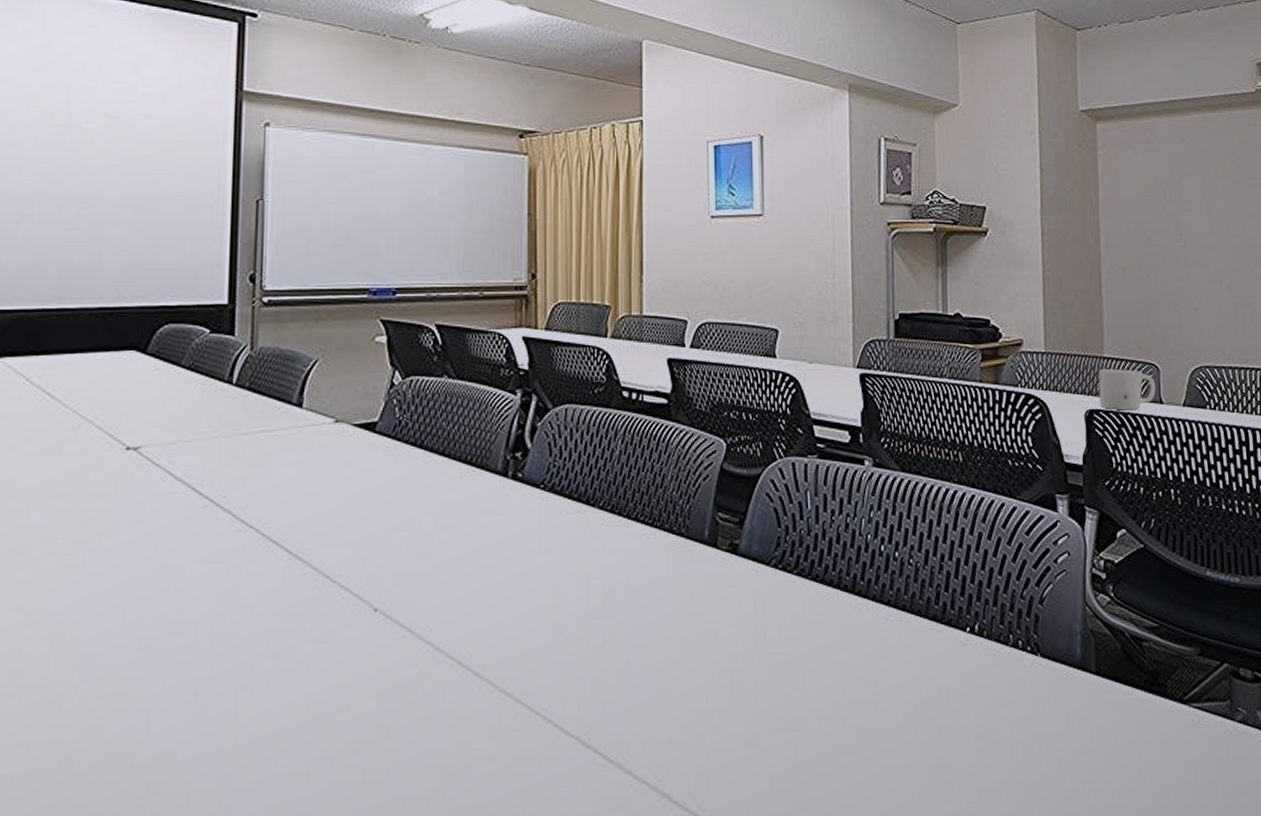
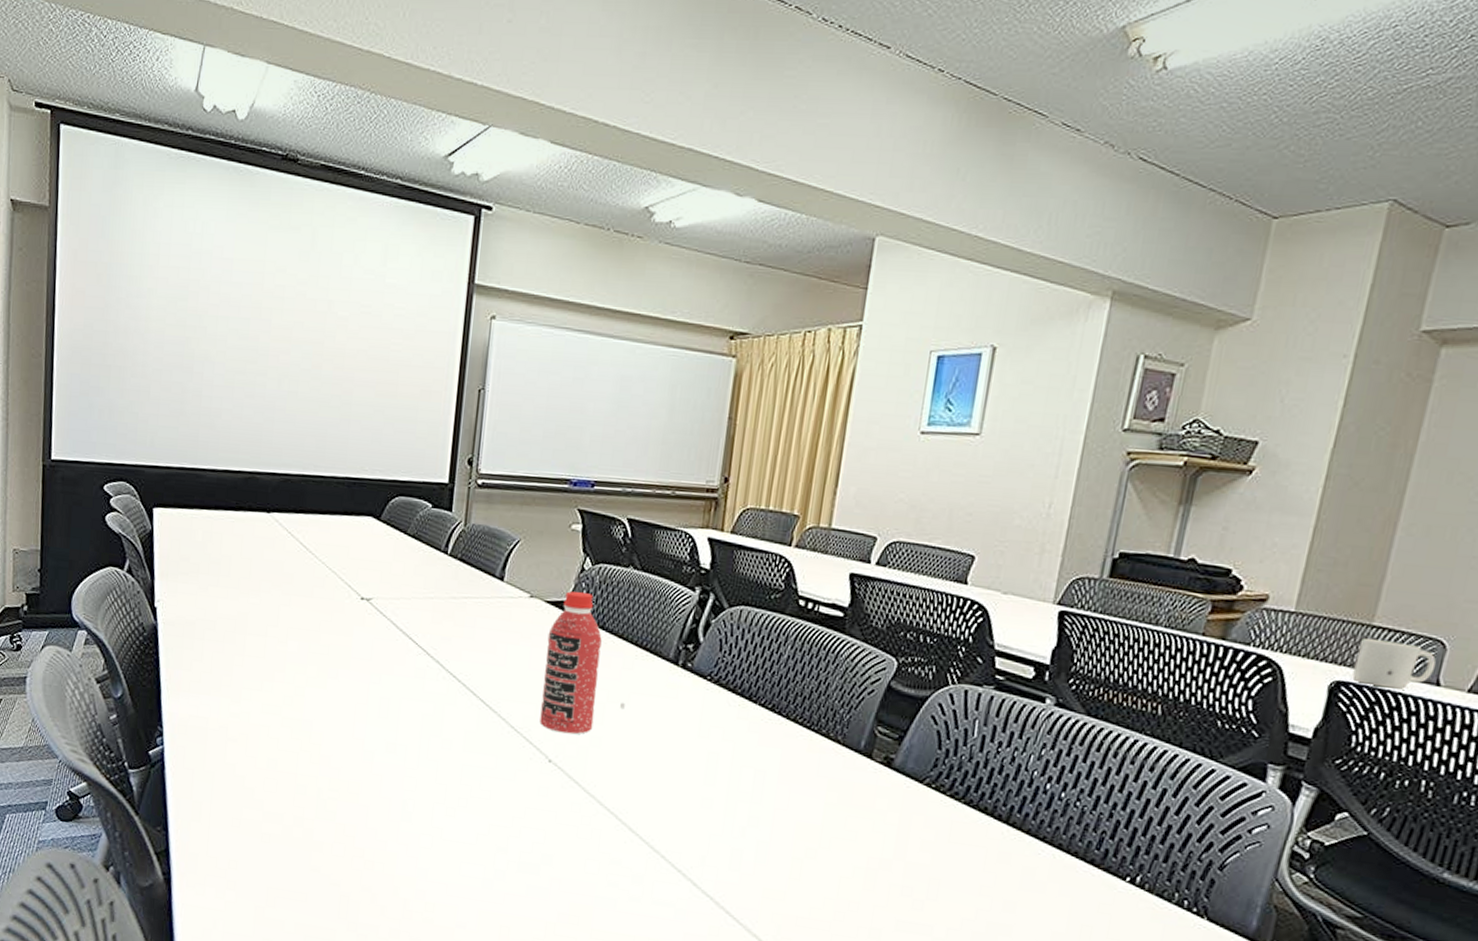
beverage bottle: none [359,409,455,574] -> present [539,591,625,735]

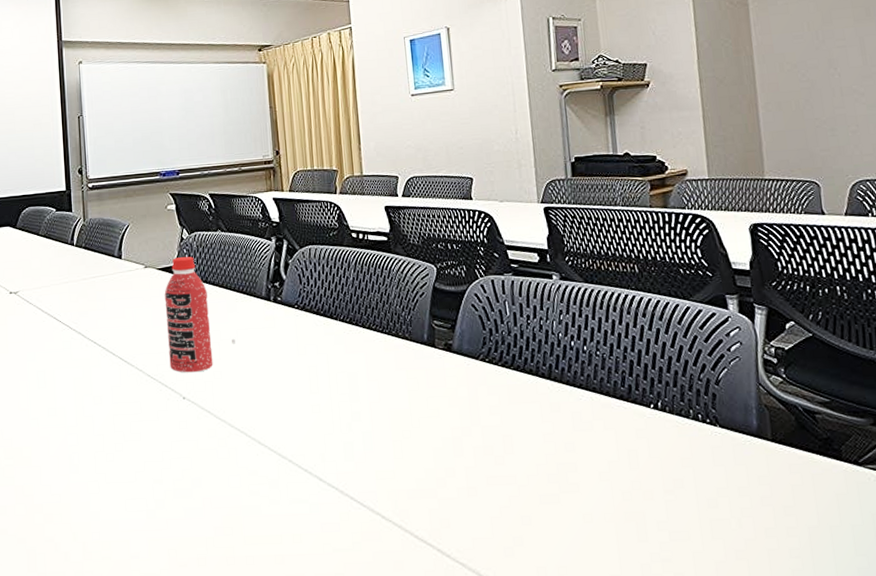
mug: present [1352,638,1437,690] -> none [760,188,818,223]

